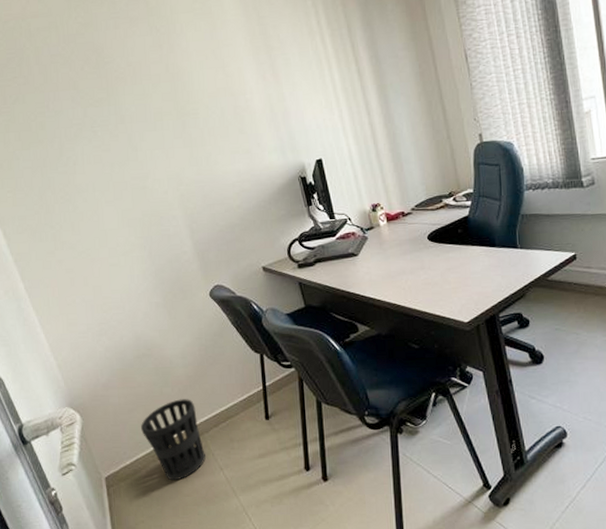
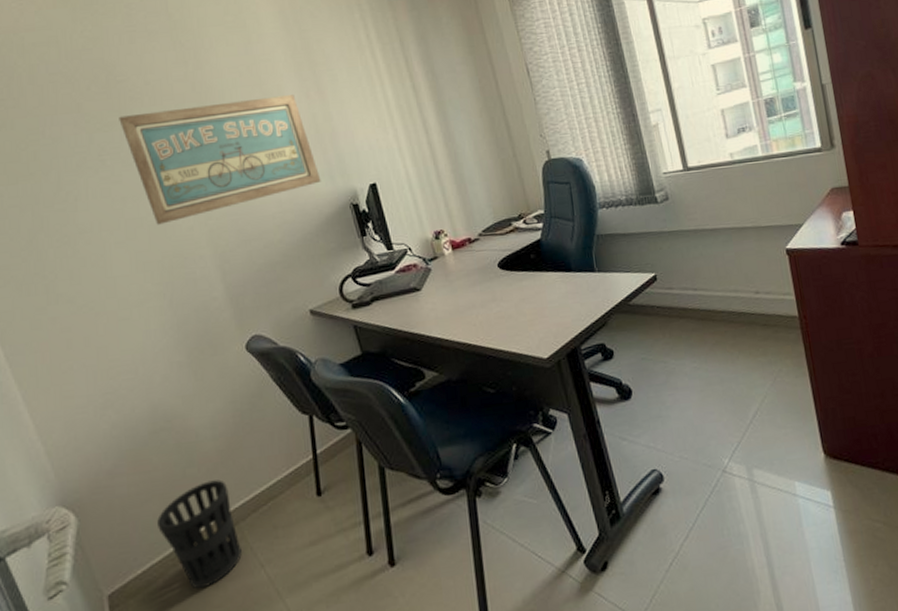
wall art: none [107,77,274,188] -> present [119,95,321,225]

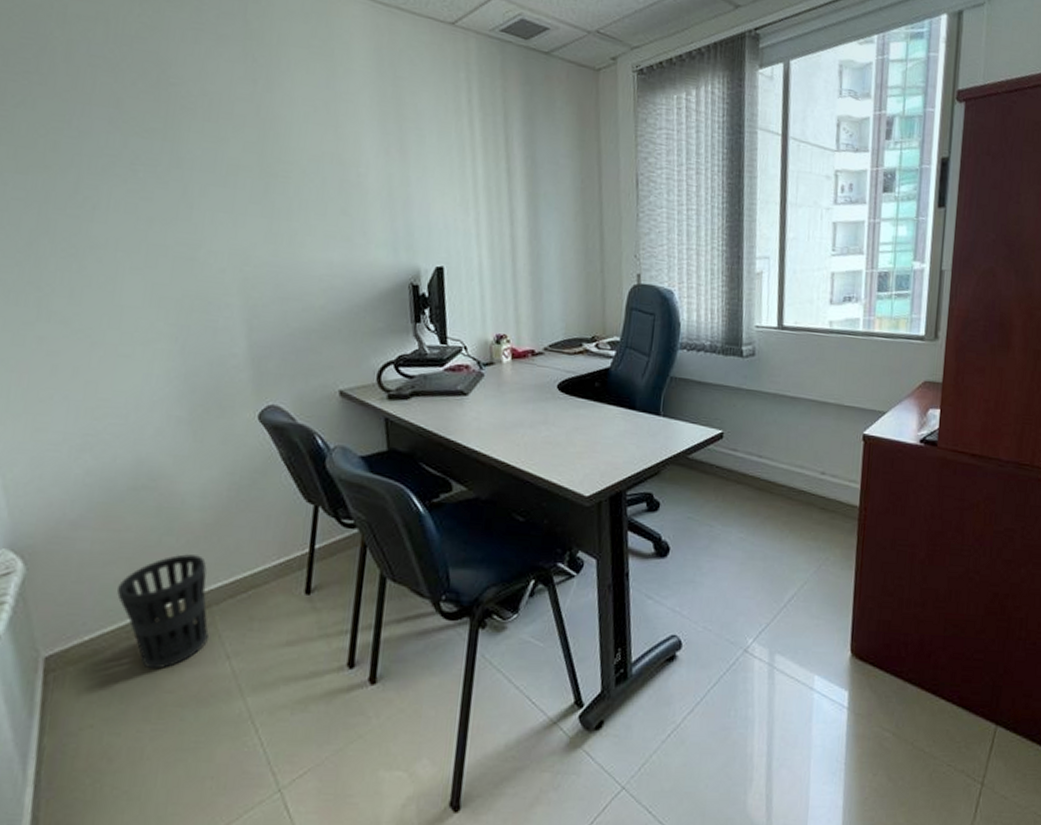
wall art: present [119,95,321,225] -> none [162,124,383,259]

